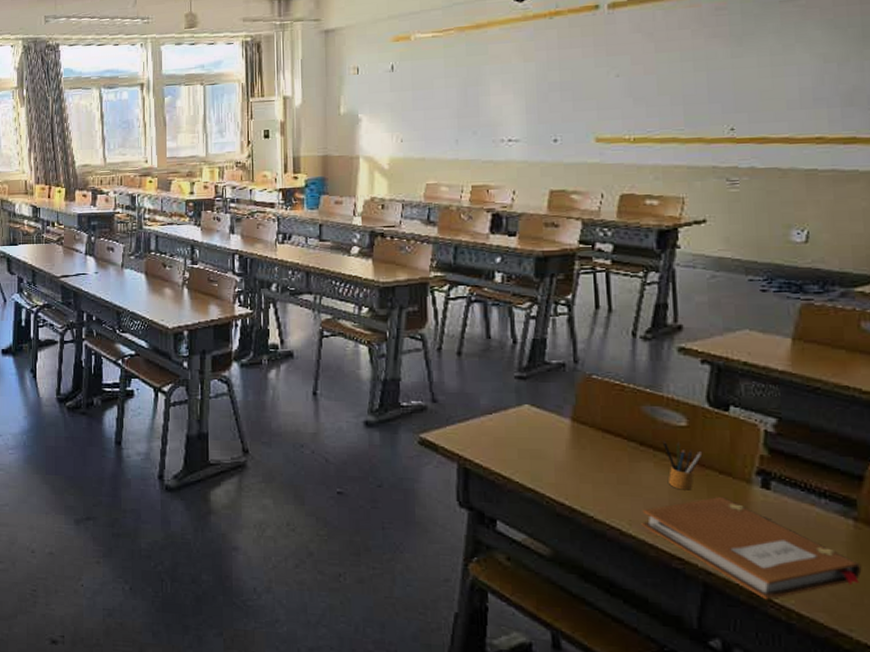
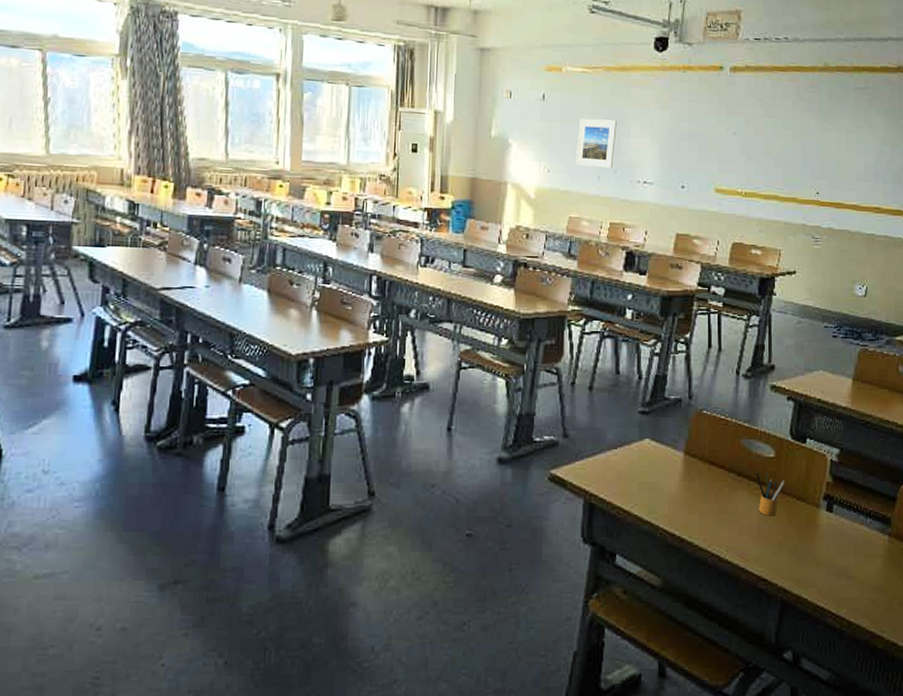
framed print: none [430,80,474,132] -> present [575,118,617,169]
notebook: present [641,496,862,600] -> none [736,520,892,612]

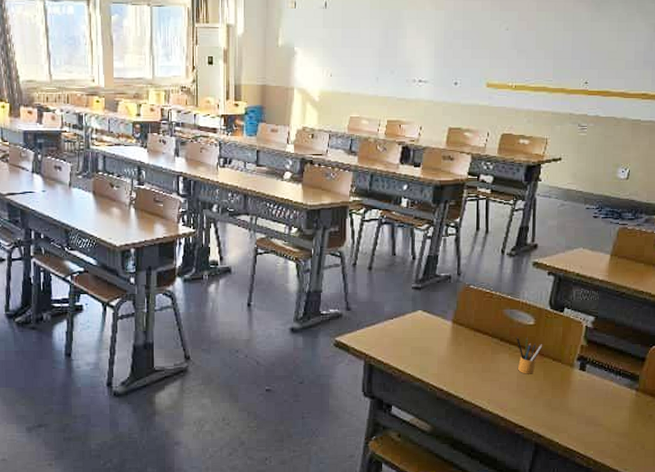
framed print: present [575,118,617,169] -> none [355,23,394,70]

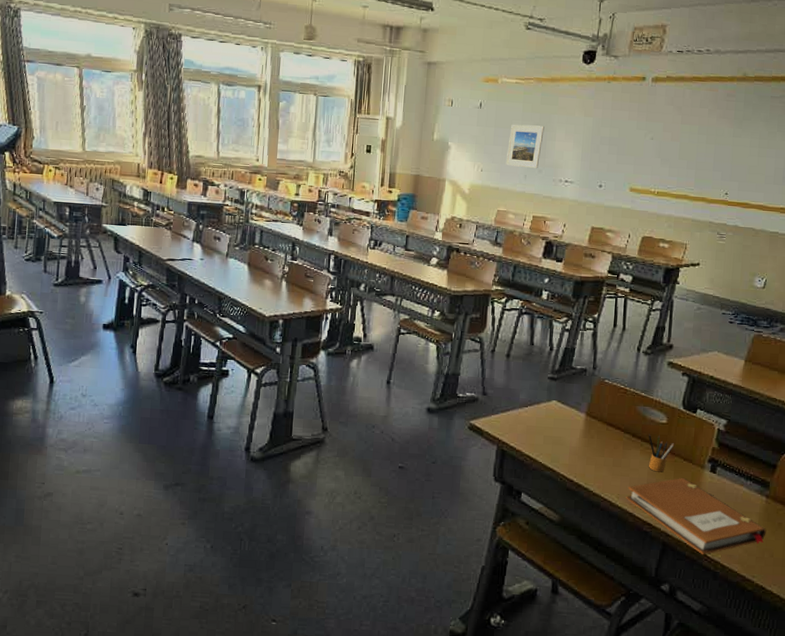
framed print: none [355,23,394,70] -> present [505,124,544,169]
notebook: none [496,377,637,453] -> present [626,477,767,555]

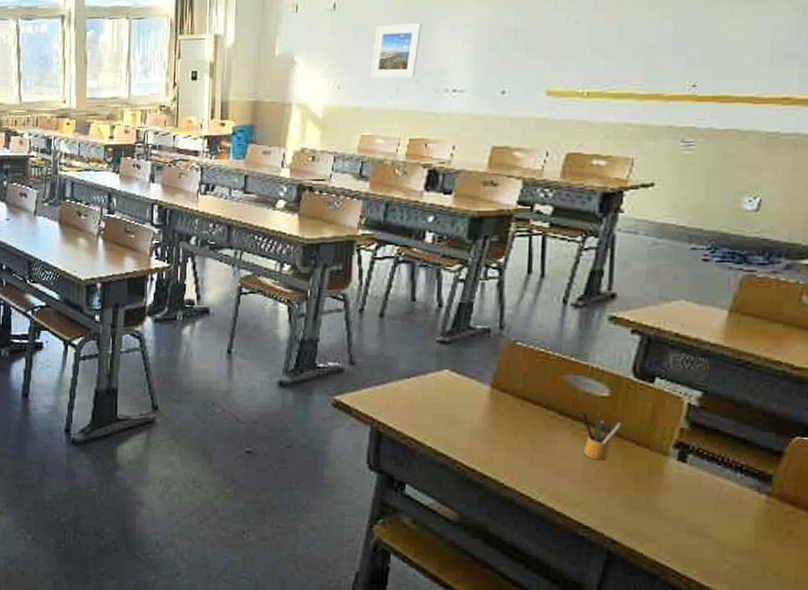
notebook: present [626,477,767,555] -> none [551,467,769,570]

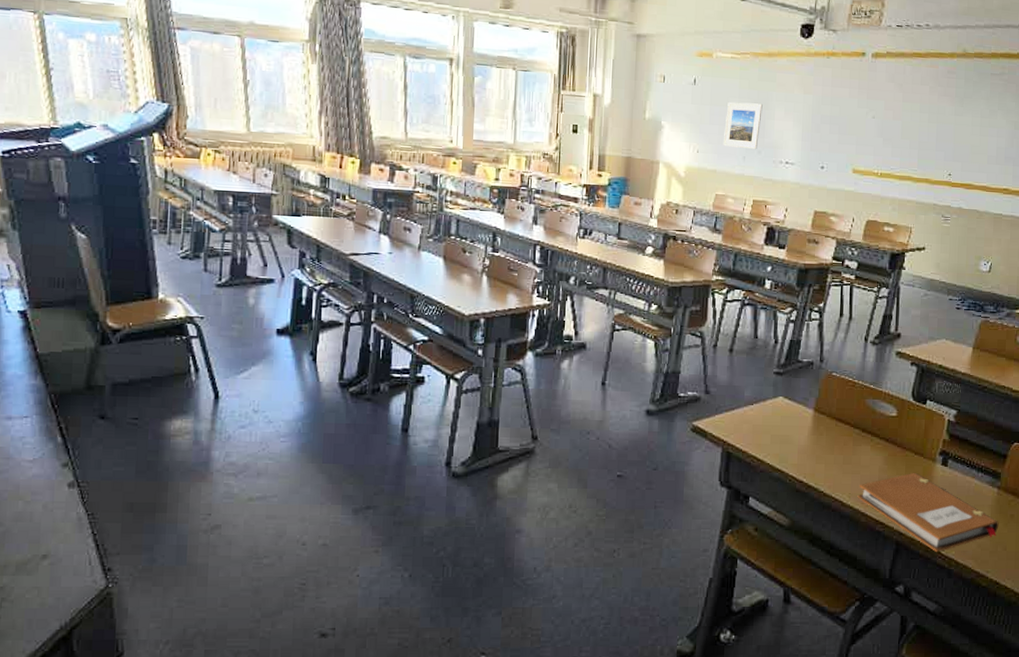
notebook: none [551,467,769,570] -> present [857,472,999,553]
pencil box: present [581,410,622,461] -> none [878,428,905,468]

